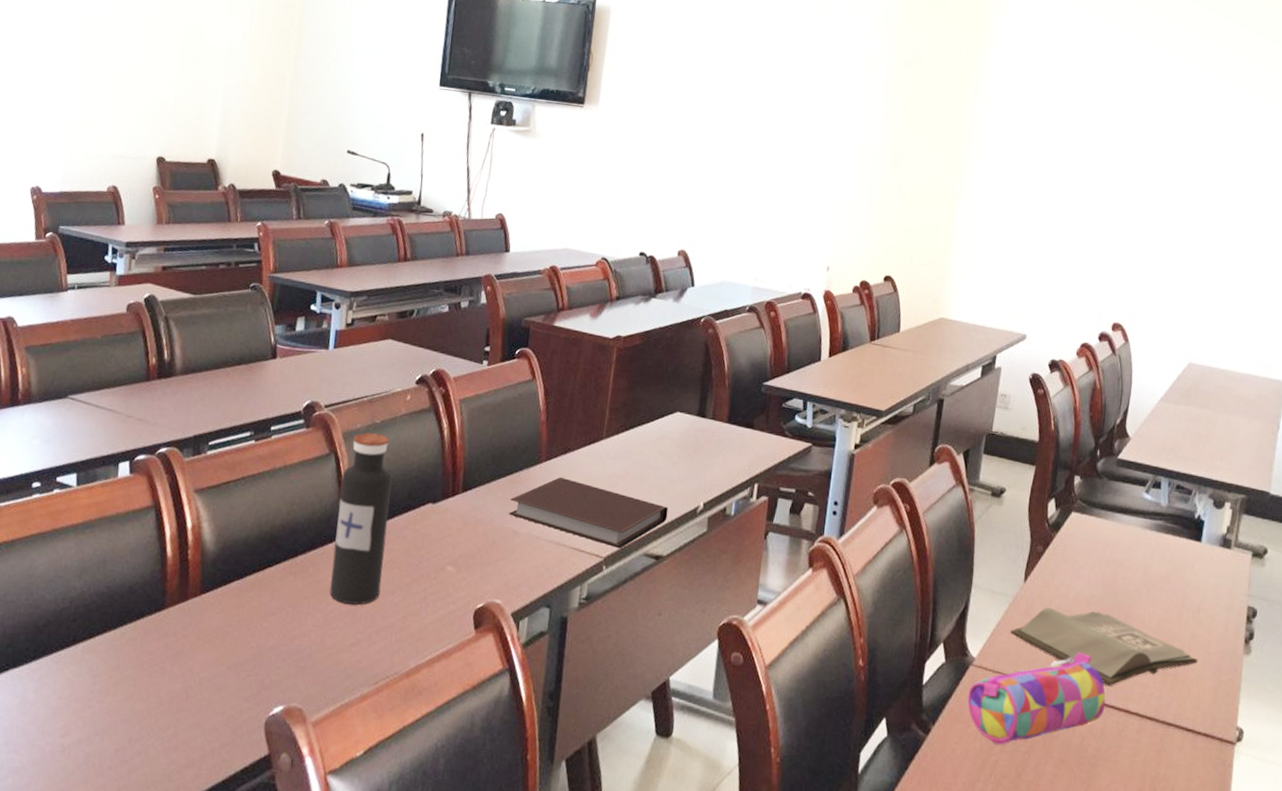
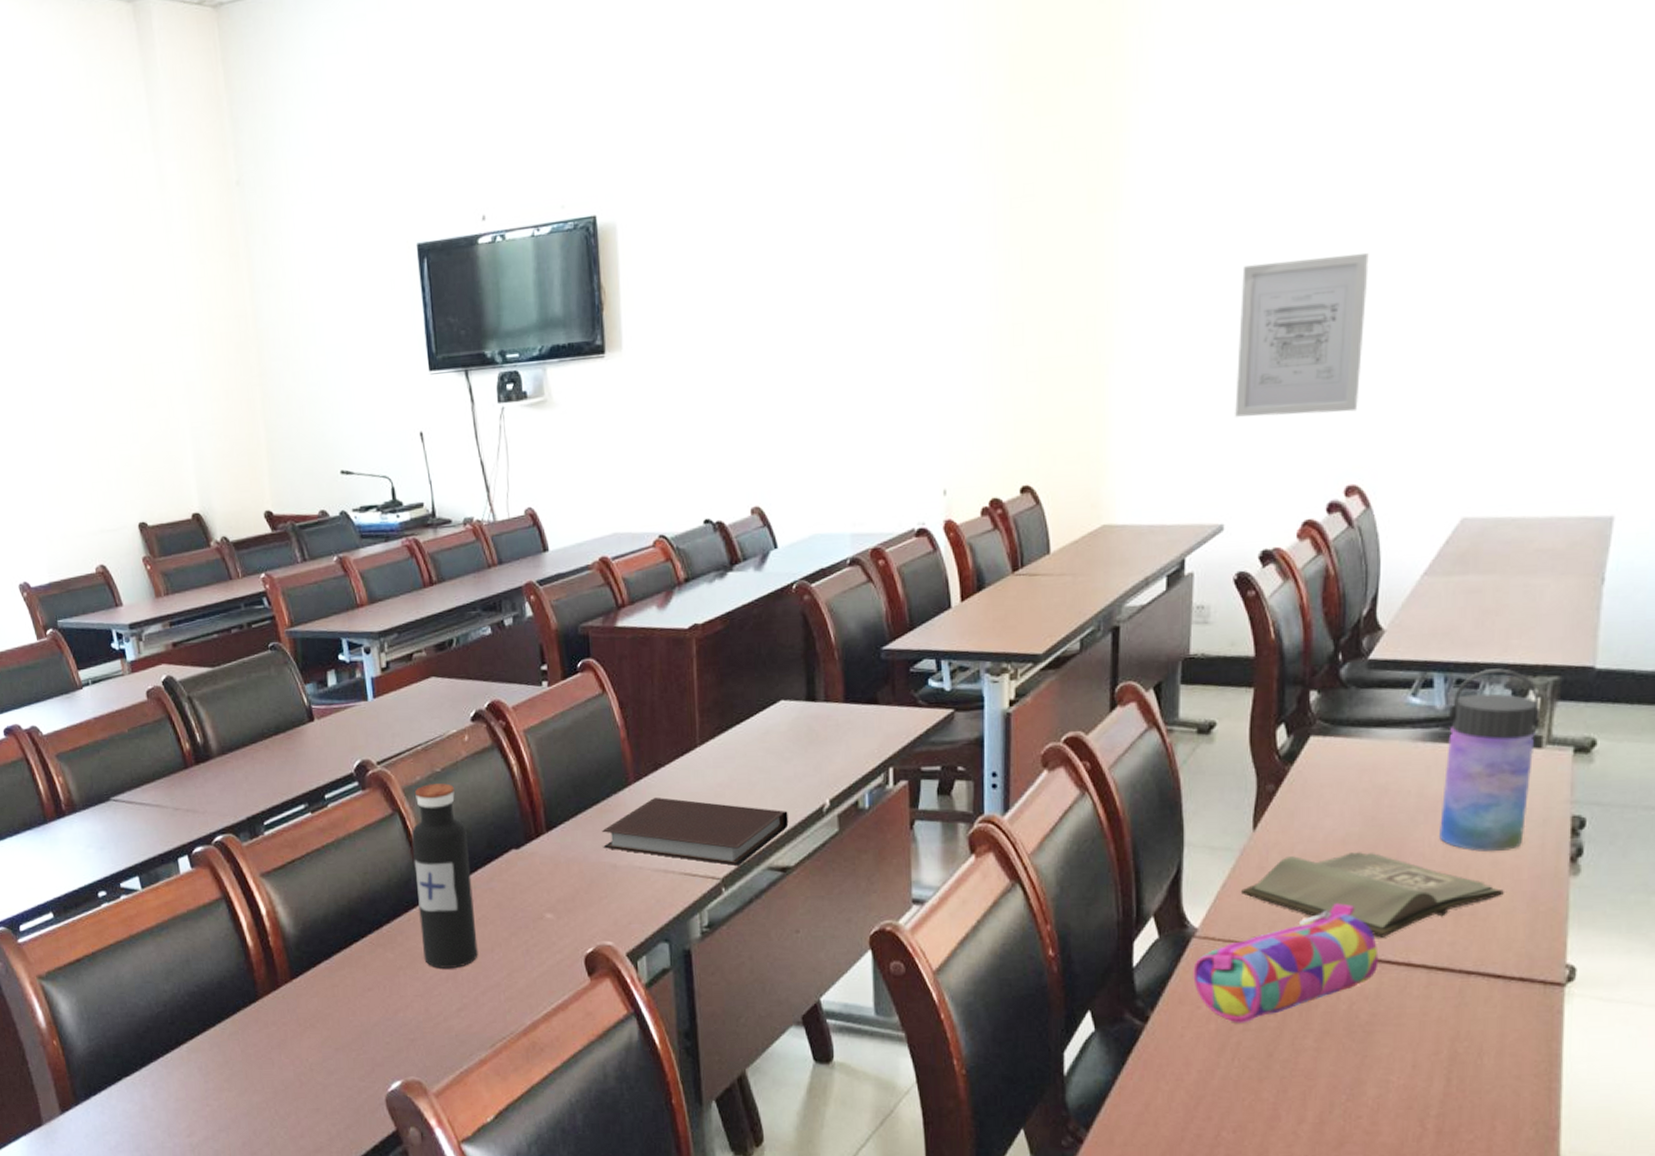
wall art: none [1042,147,1142,269] -> present [1235,253,1369,417]
water bottle: none [1156,481,1232,627] -> present [1439,668,1541,852]

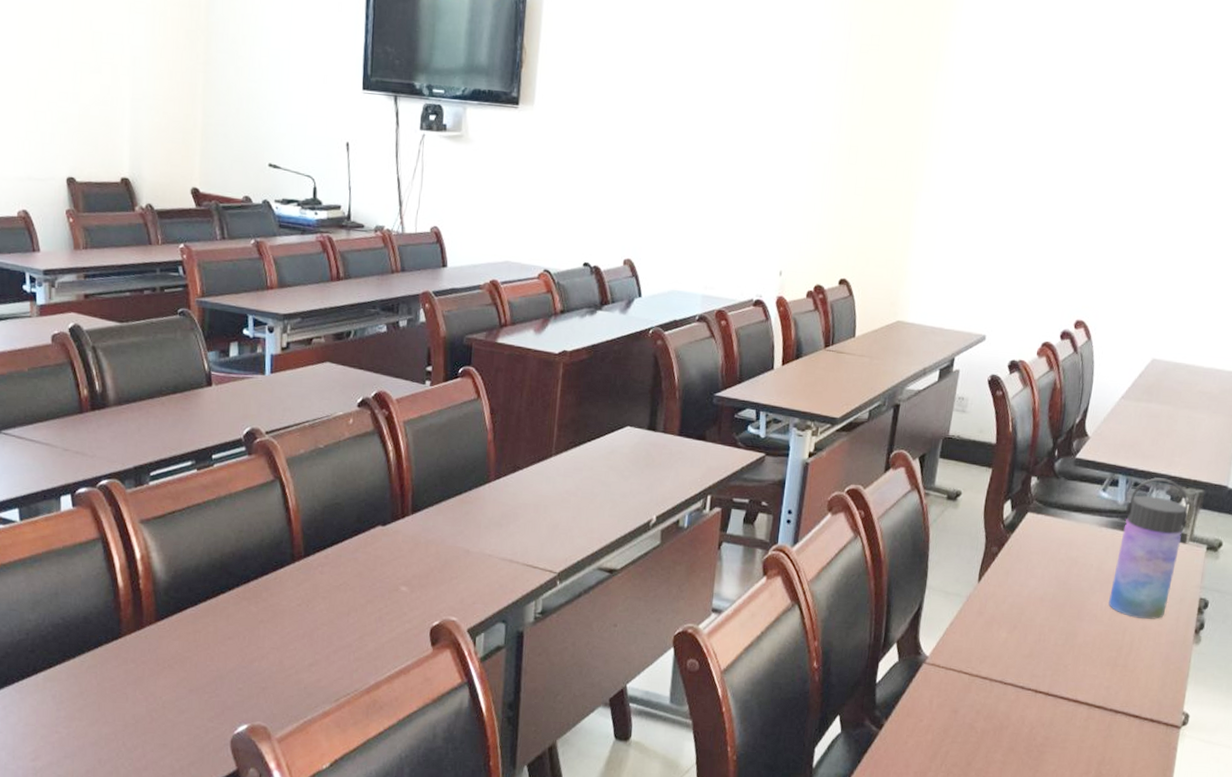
water bottle: present [411,783,478,968] -> none [285,458,340,627]
notebook: present [602,797,789,866] -> none [460,495,621,564]
pencil case: present [1193,903,1379,1023] -> none [920,647,1056,737]
wall art: present [1235,253,1369,417] -> none [1004,135,1113,263]
hardback book: present [1241,852,1504,938] -> none [963,606,1148,678]

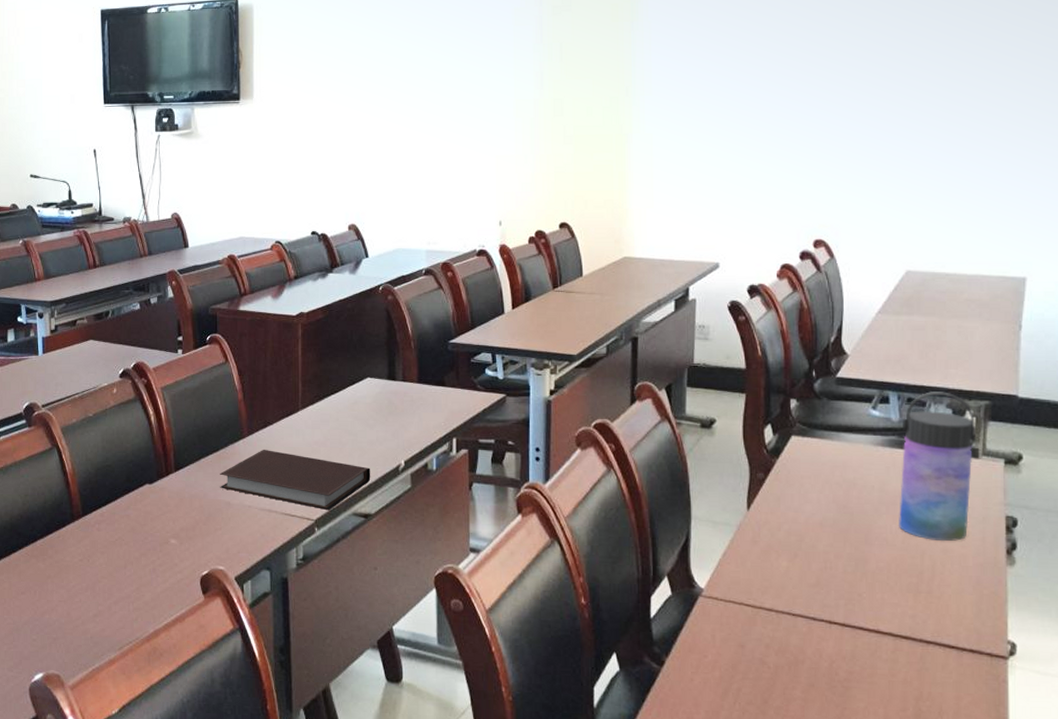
notebook: none [460,495,621,564] -> present [220,449,371,511]

